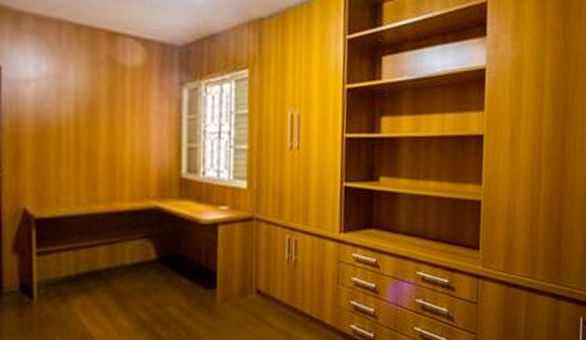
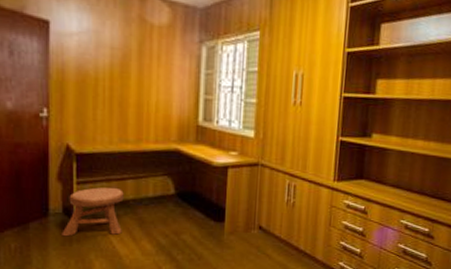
stool: none [19,256,95,320] -> present [62,187,124,237]

